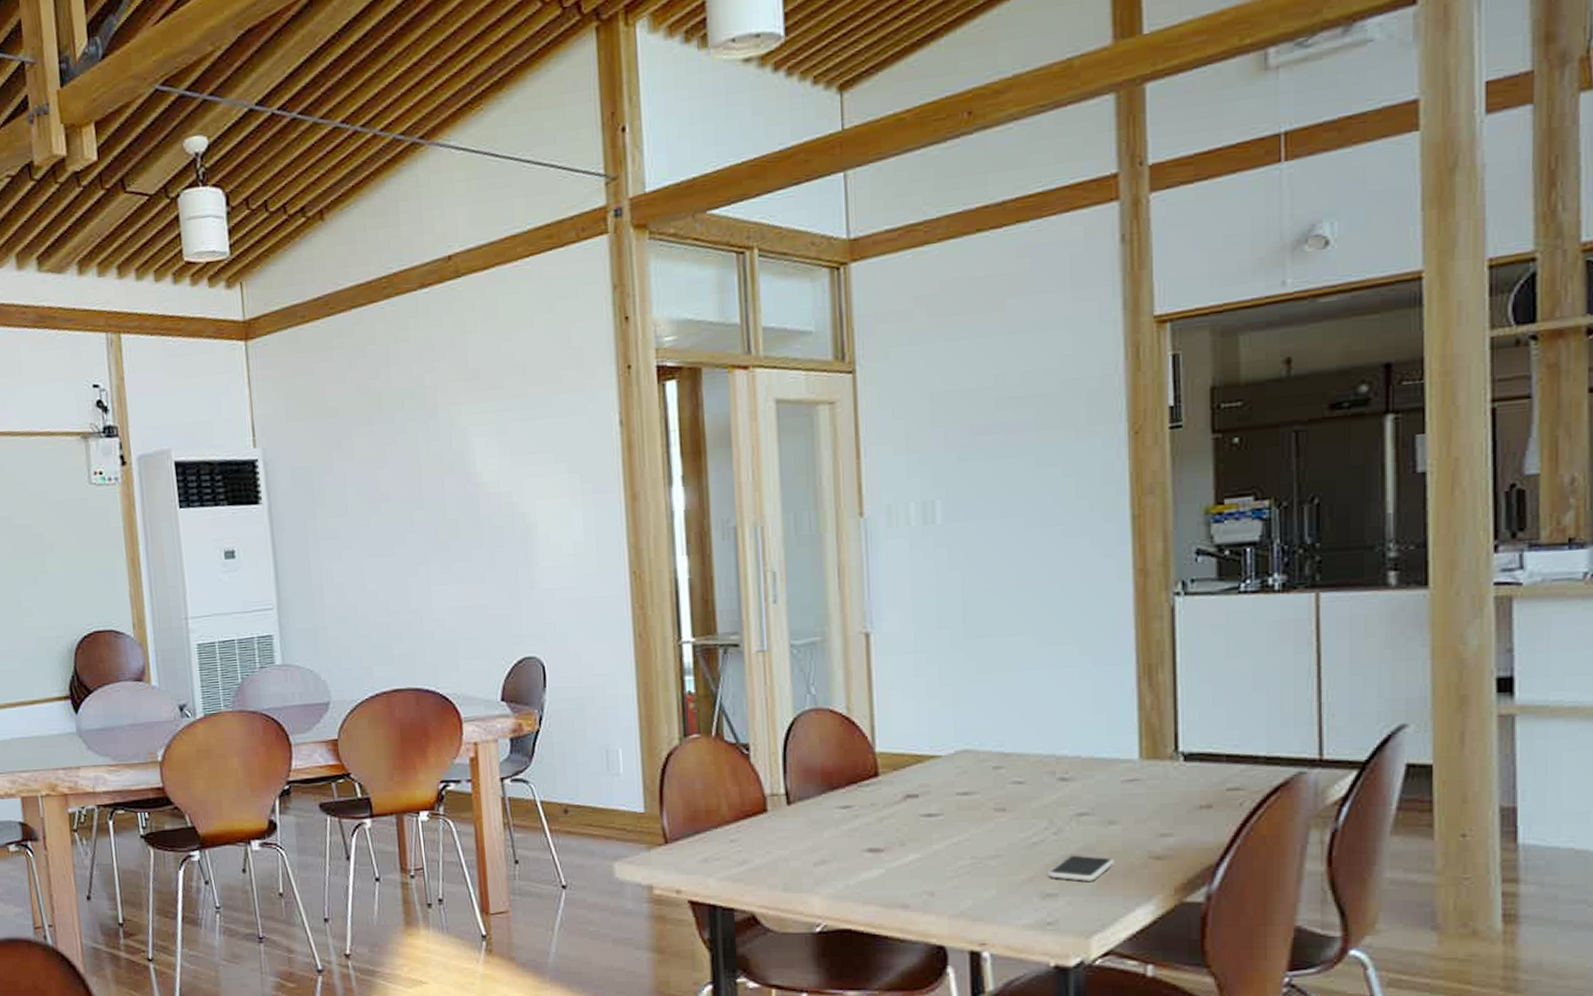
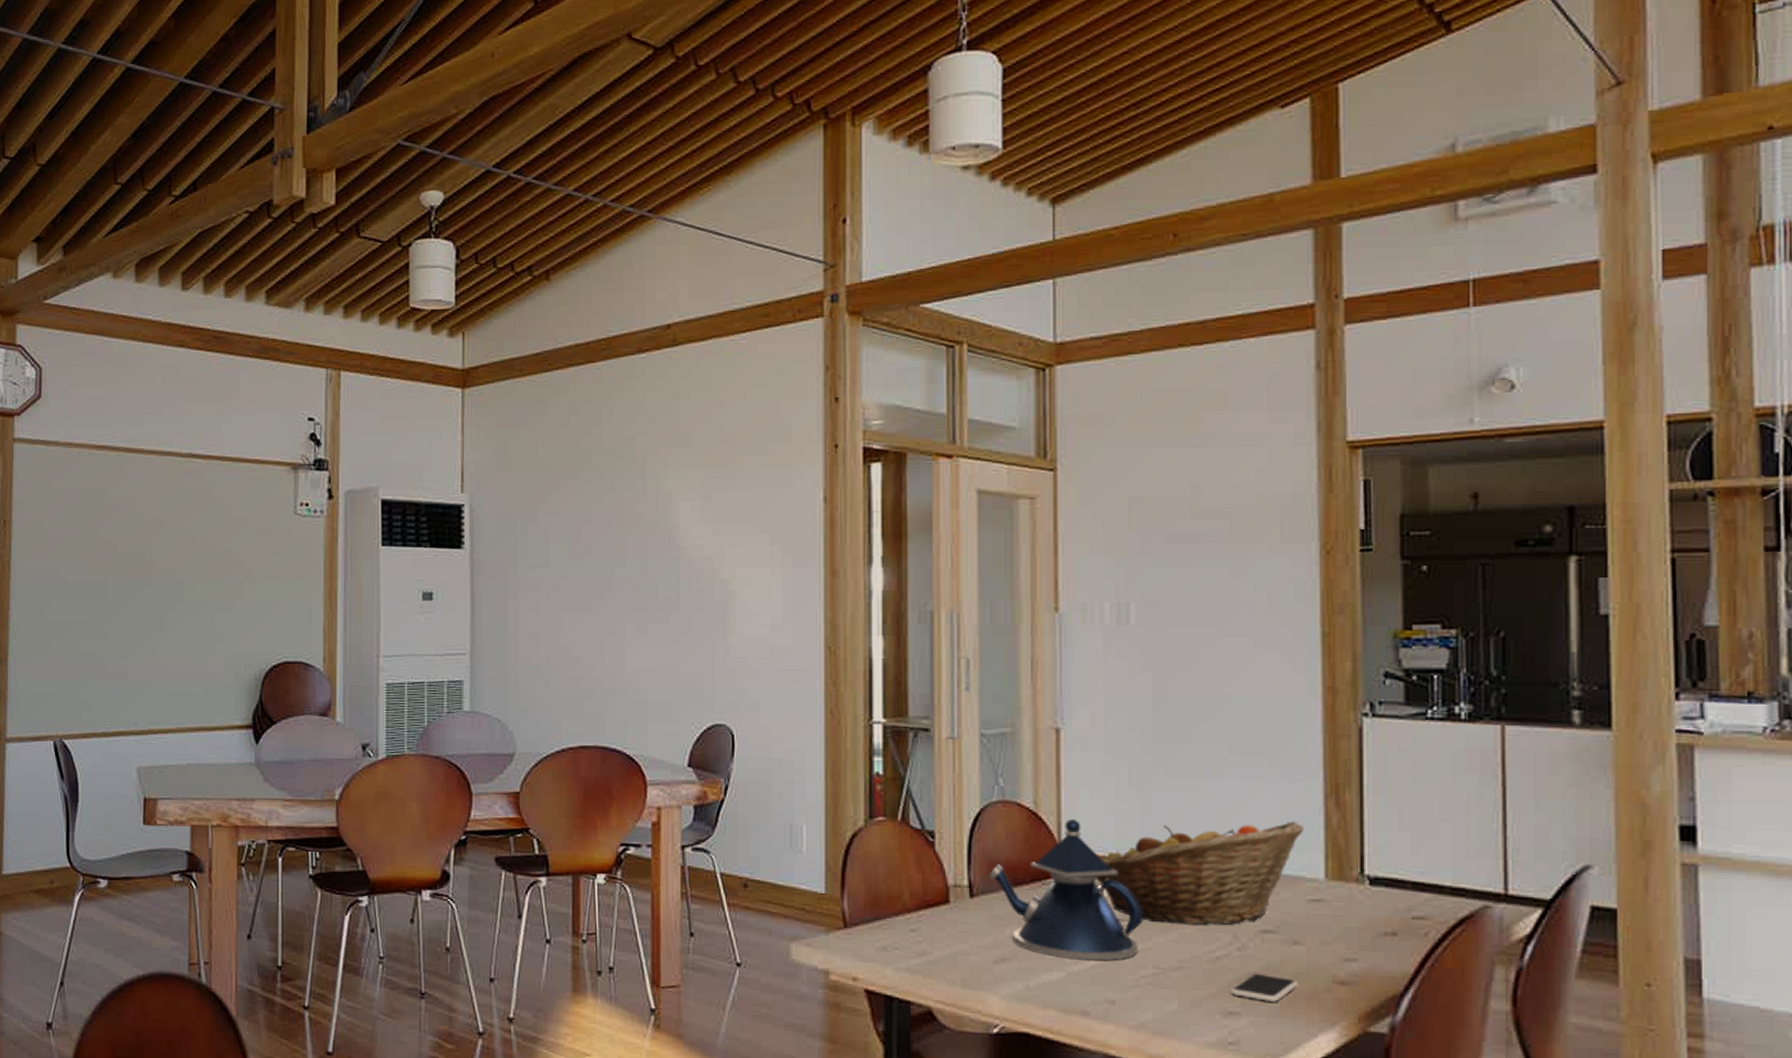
teapot: none [805,720,959,856] -> present [989,818,1143,961]
fruit basket: none [910,705,1118,815] -> present [1095,822,1304,925]

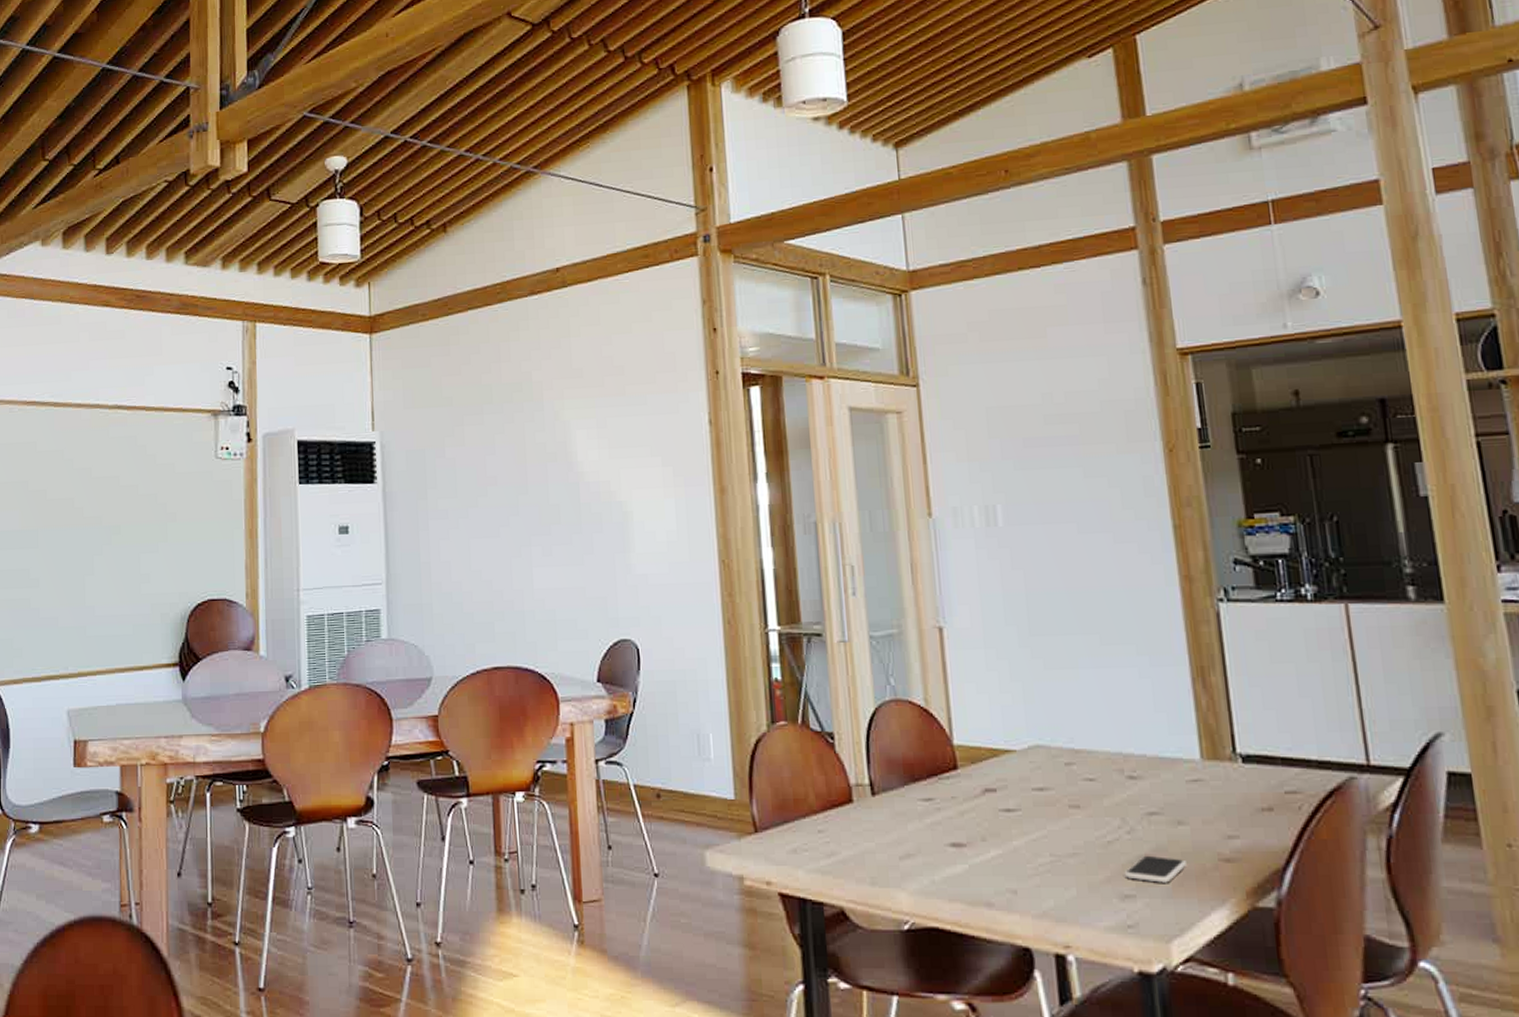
teapot: present [989,818,1143,961] -> none [888,713,1036,852]
fruit basket: present [1095,822,1304,925] -> none [987,705,1177,811]

